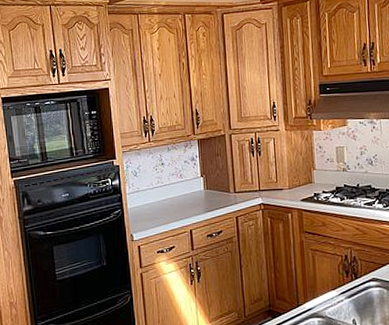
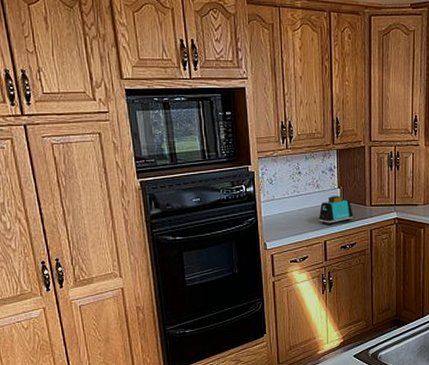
toaster: none [183,184,218,214] -> present [319,196,353,226]

